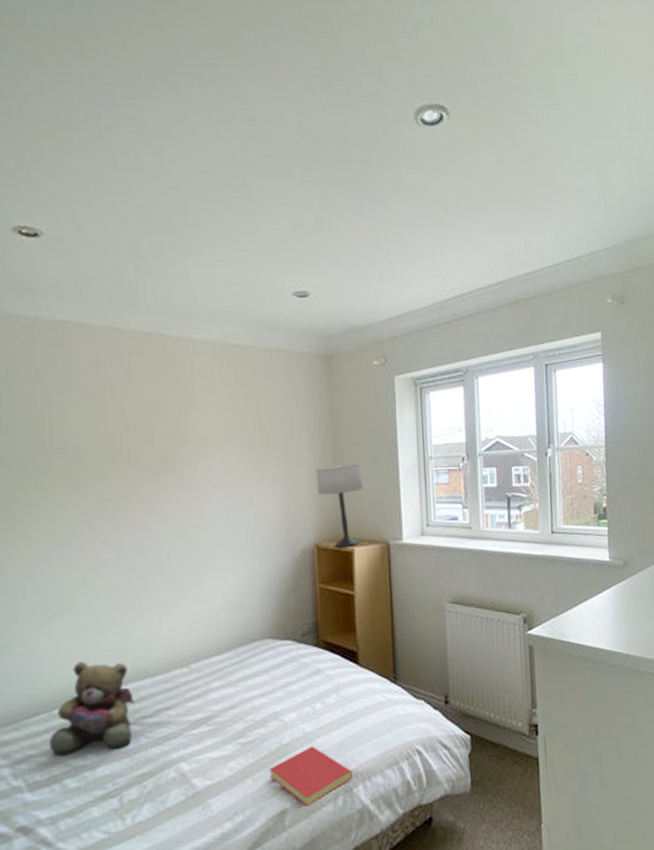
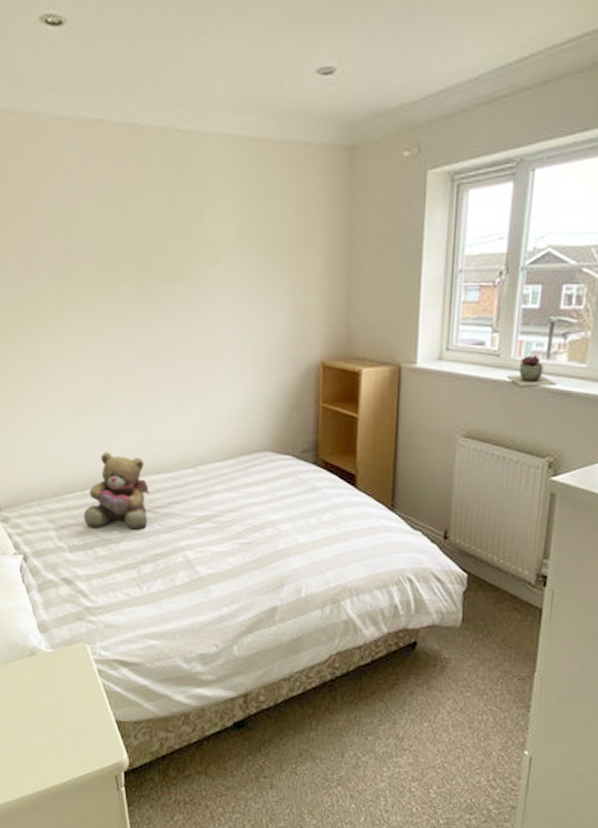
book: present [268,746,352,808] -> none [263,556,341,609]
table lamp: present [316,463,363,548] -> none [327,275,378,368]
succulent plant: none [479,525,519,555] -> present [506,354,556,388]

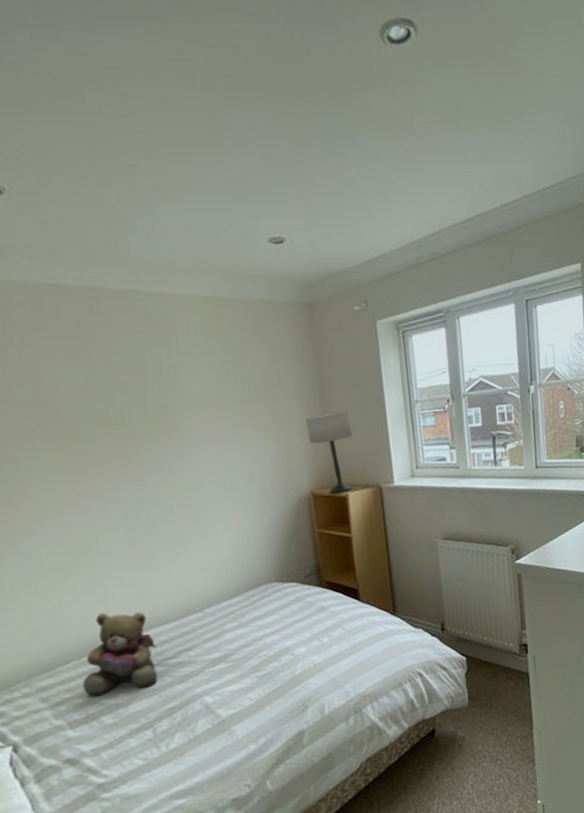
table lamp: none [327,275,378,368] -> present [306,411,353,494]
succulent plant: present [506,354,556,388] -> none [467,463,505,492]

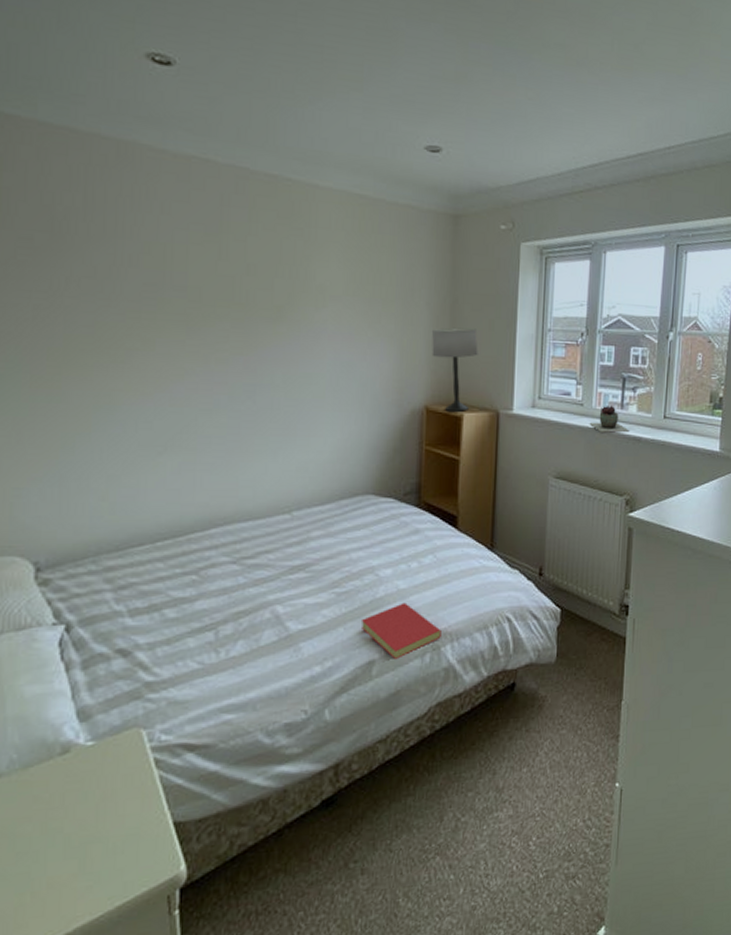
teddy bear: present [82,612,158,697] -> none [152,499,235,586]
book: none [284,674,361,728] -> present [360,602,441,660]
succulent plant: none [467,463,505,492] -> present [589,405,629,434]

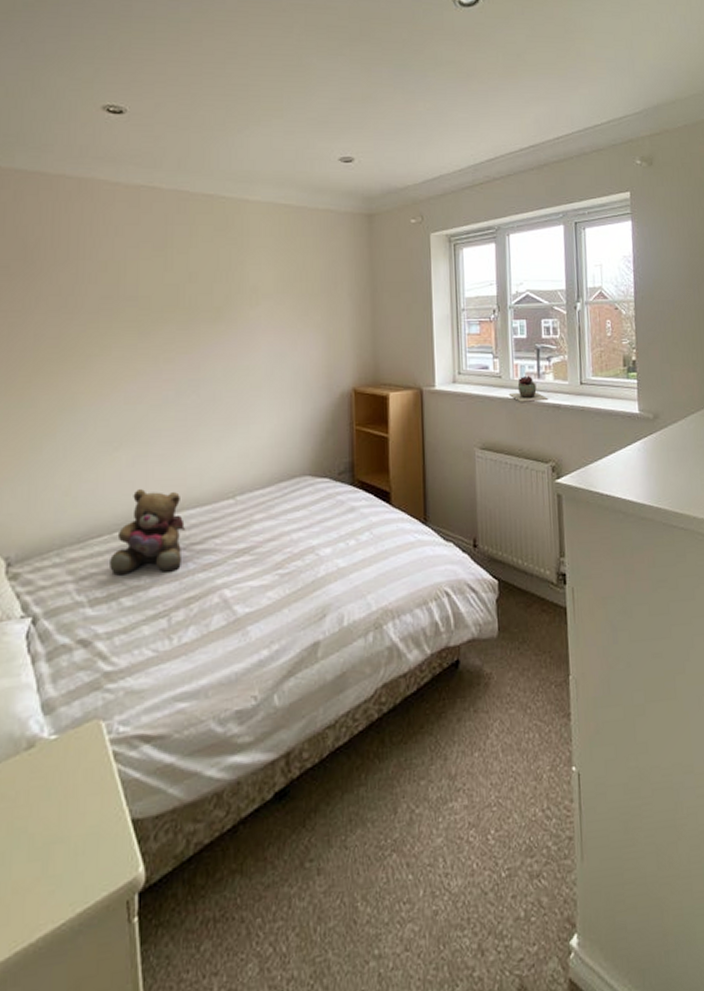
teddy bear: none [152,499,235,586] -> present [110,489,185,576]
book: present [360,602,441,660] -> none [304,581,382,641]
table lamp: present [431,327,478,413] -> none [356,314,399,393]

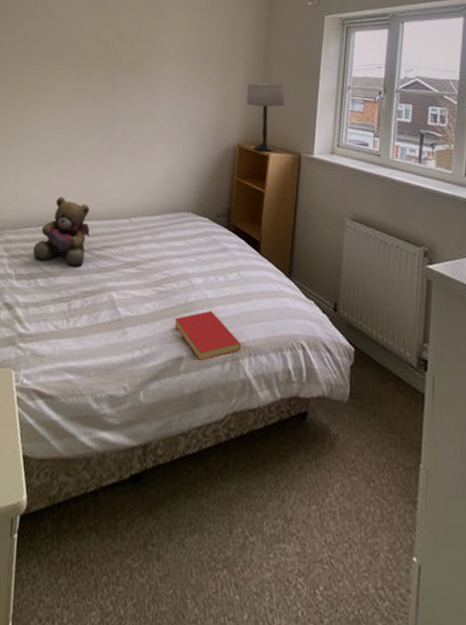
book: none [304,581,382,641] -> present [174,310,241,362]
table lamp: none [356,314,399,393] -> present [246,82,285,152]
succulent plant: present [508,375,548,404] -> none [386,158,427,186]

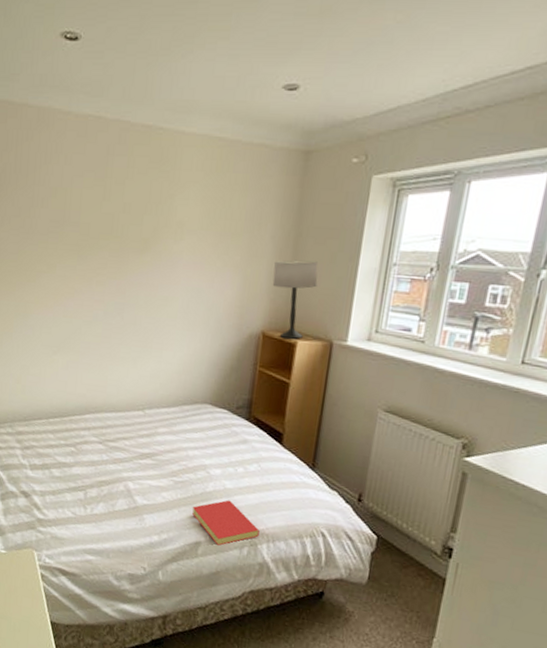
teddy bear: present [33,197,90,268] -> none [45,389,103,458]

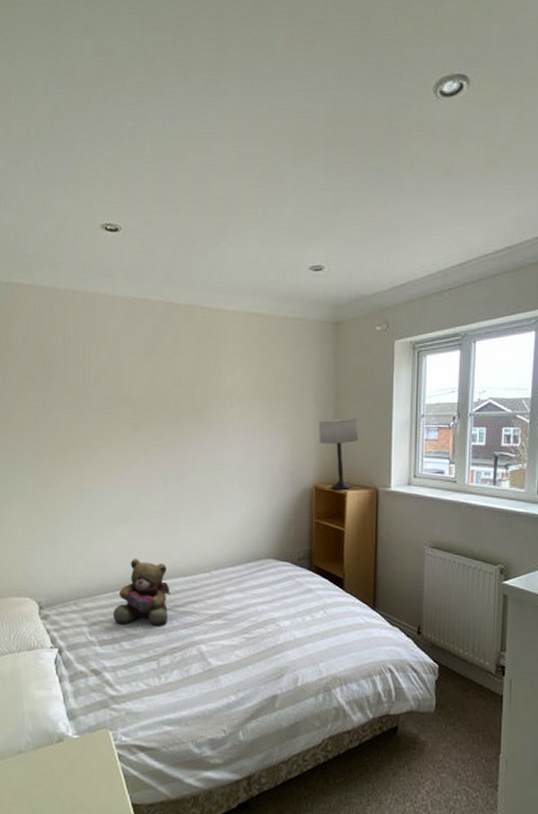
teddy bear: none [45,389,103,458] -> present [113,559,170,626]
book: present [192,500,260,546] -> none [265,649,332,697]

